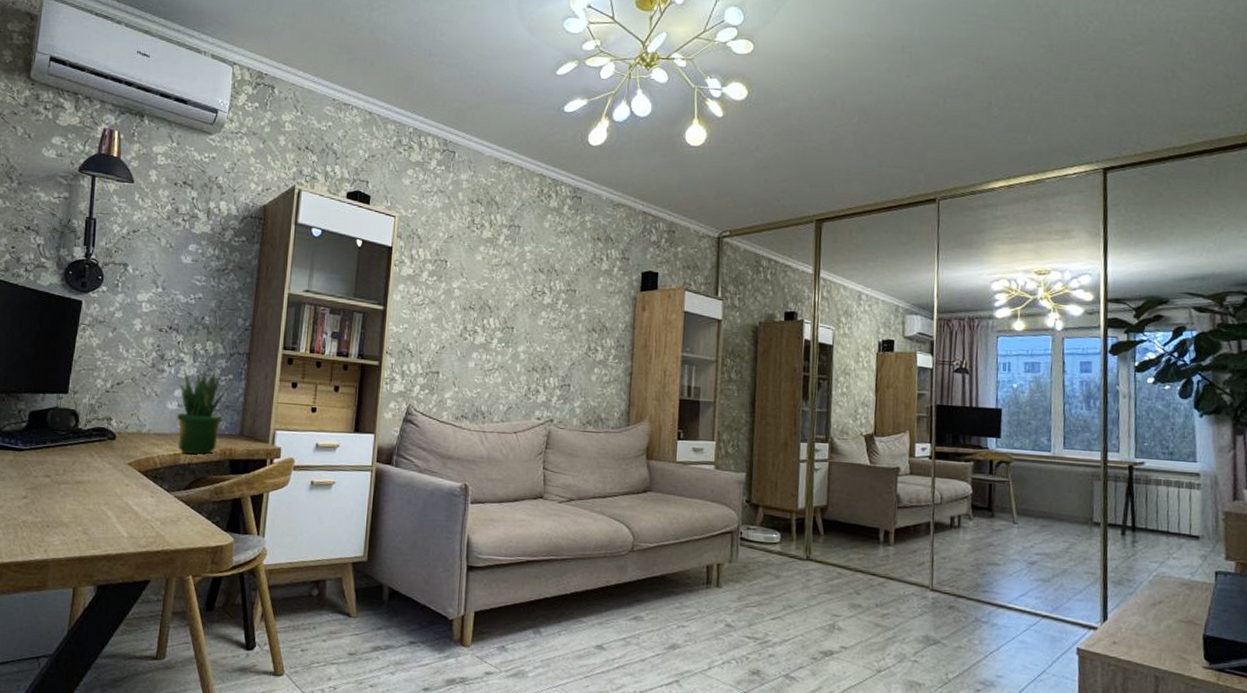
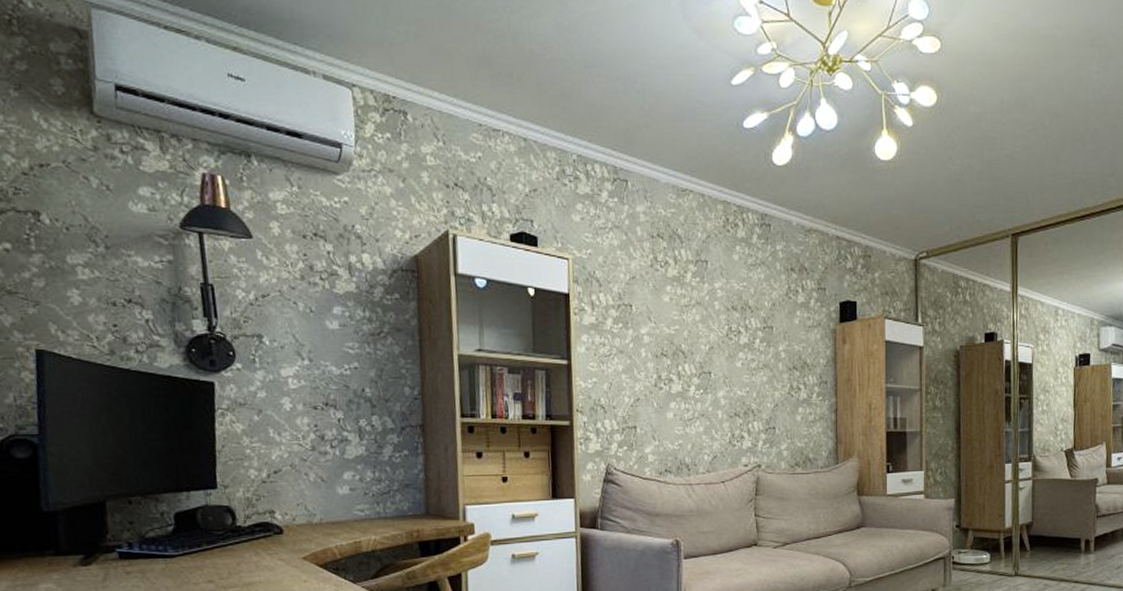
planter: present [176,368,231,456] -> none [347,445,408,541]

